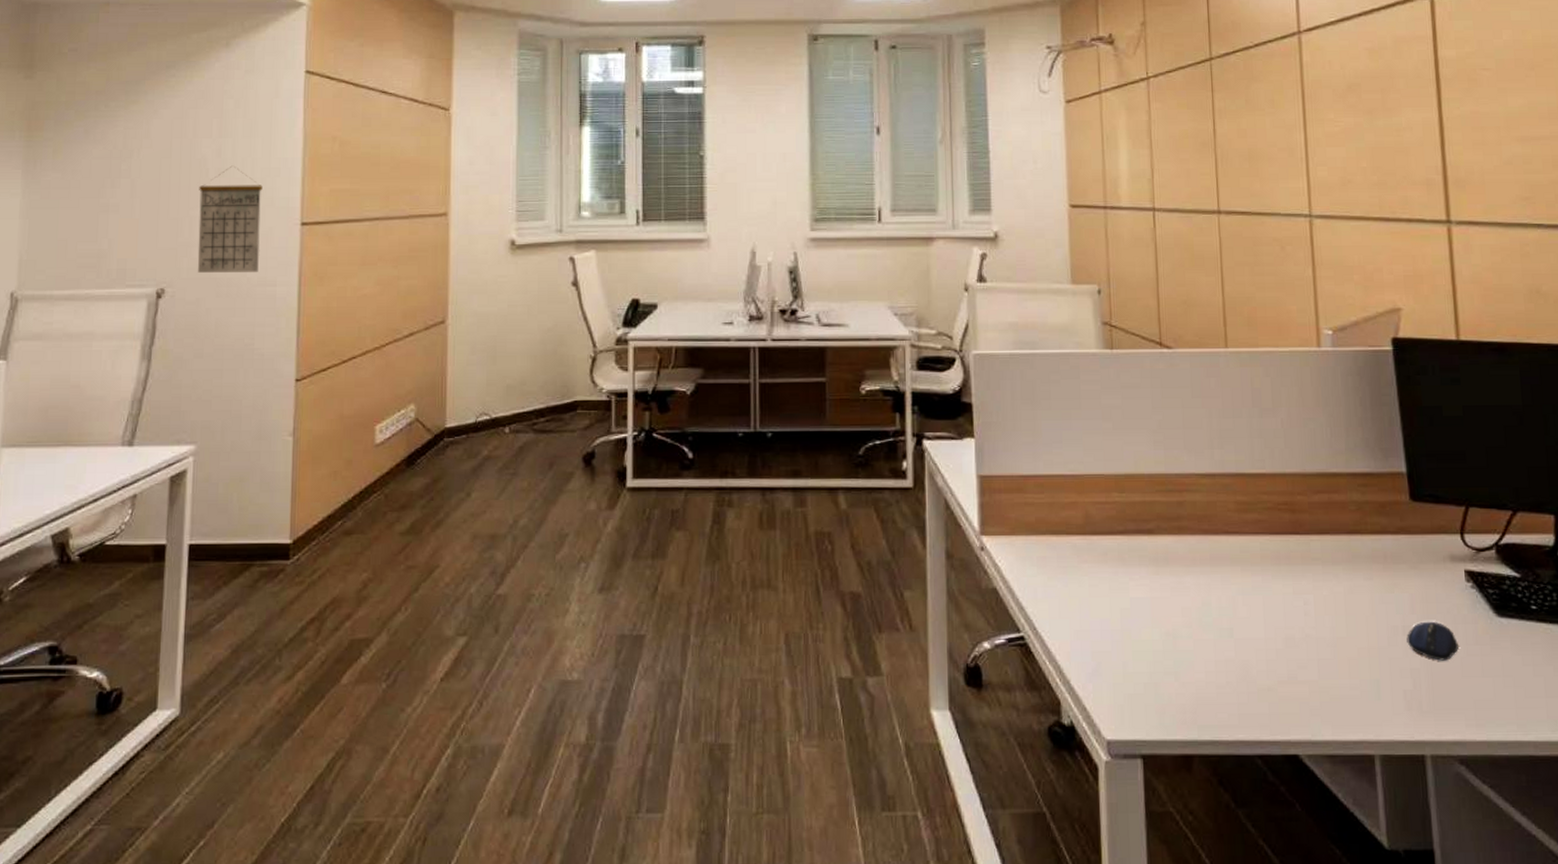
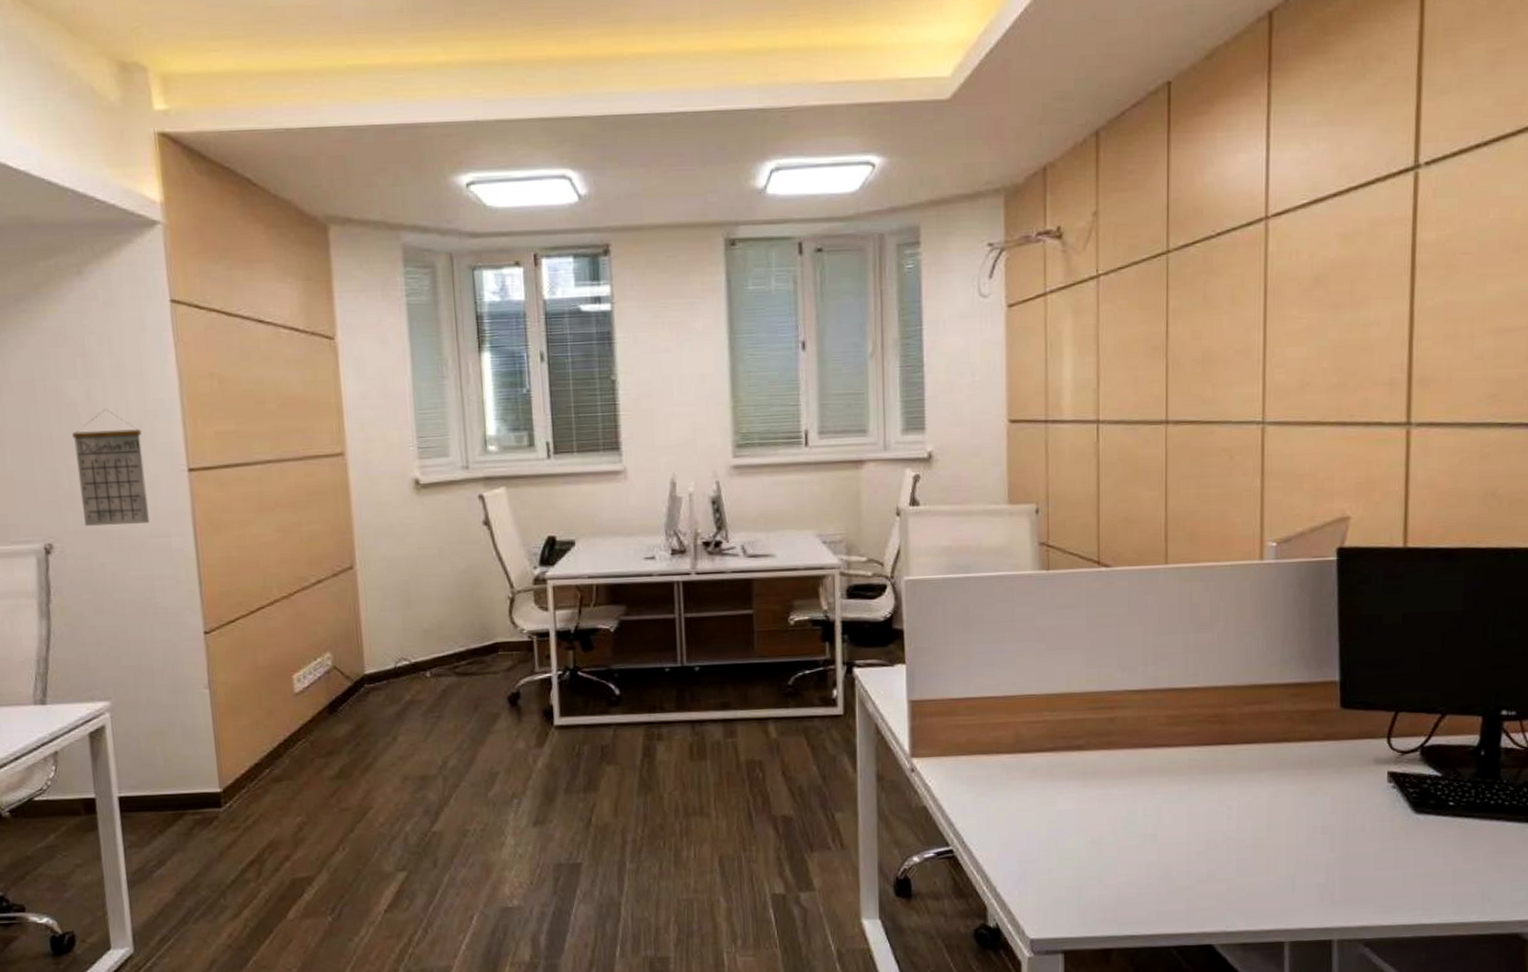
computer mouse: present [1406,621,1458,661] -> none [1325,820,1374,856]

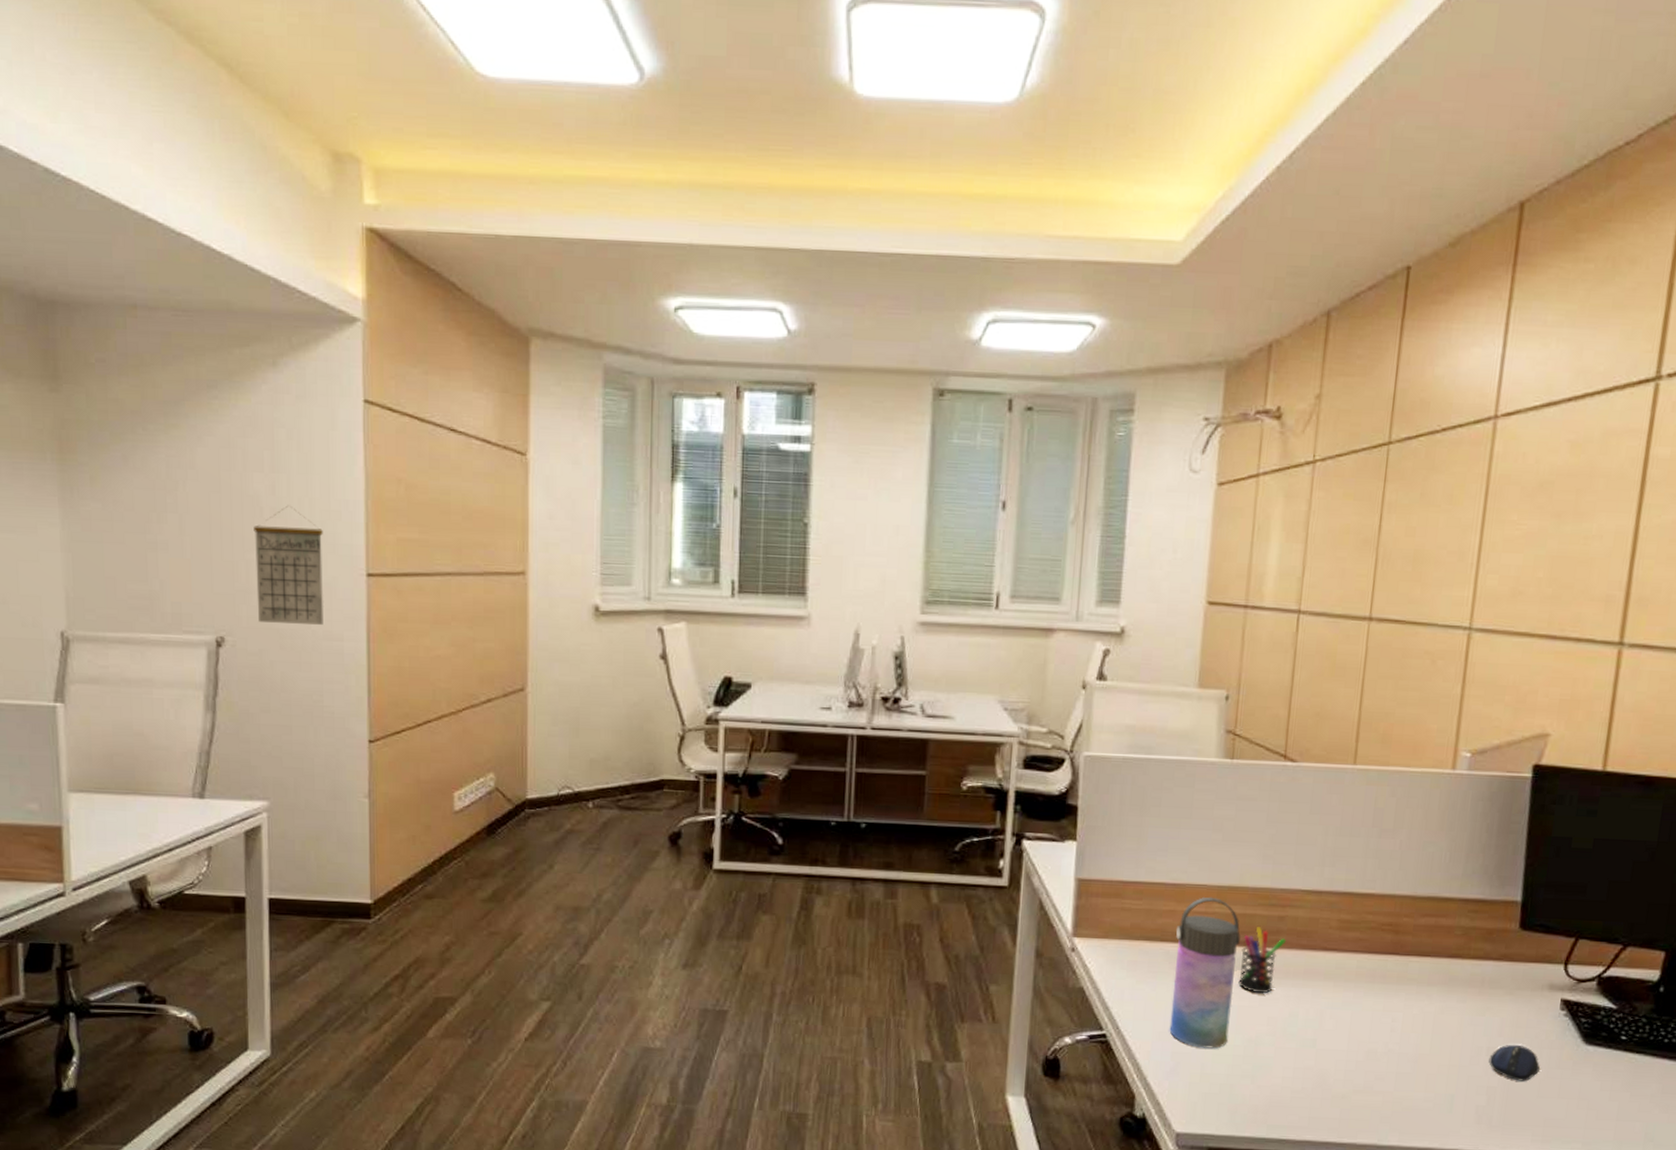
water bottle: none [1011,705,1073,854] -> present [1169,897,1241,1049]
pen holder: none [1076,730,1117,795] -> present [1238,927,1286,993]
computer mouse: none [1325,820,1374,856] -> present [1488,1044,1540,1082]

